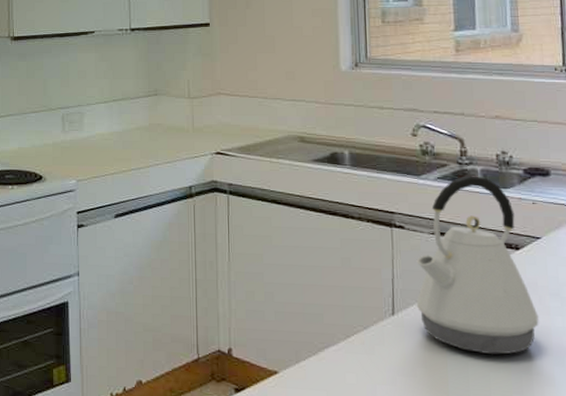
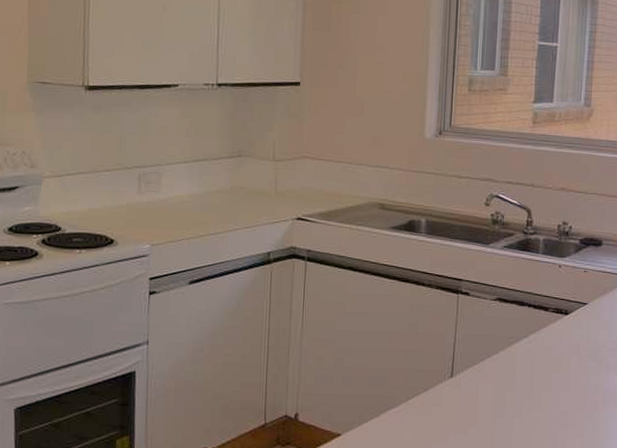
kettle: present [416,176,539,355] -> none [473,245,578,411]

